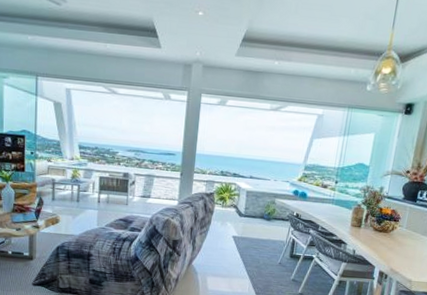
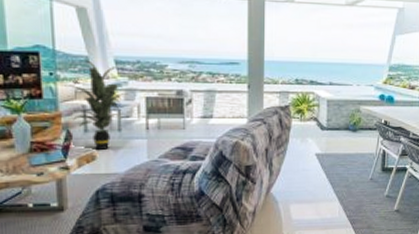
indoor plant: none [38,144,85,216] -> present [61,60,126,151]

